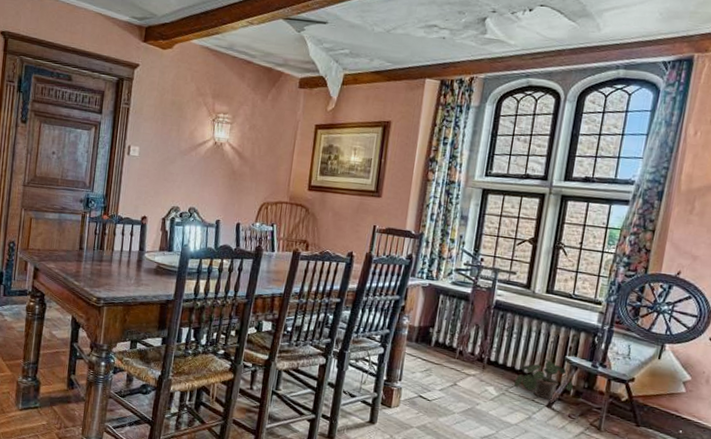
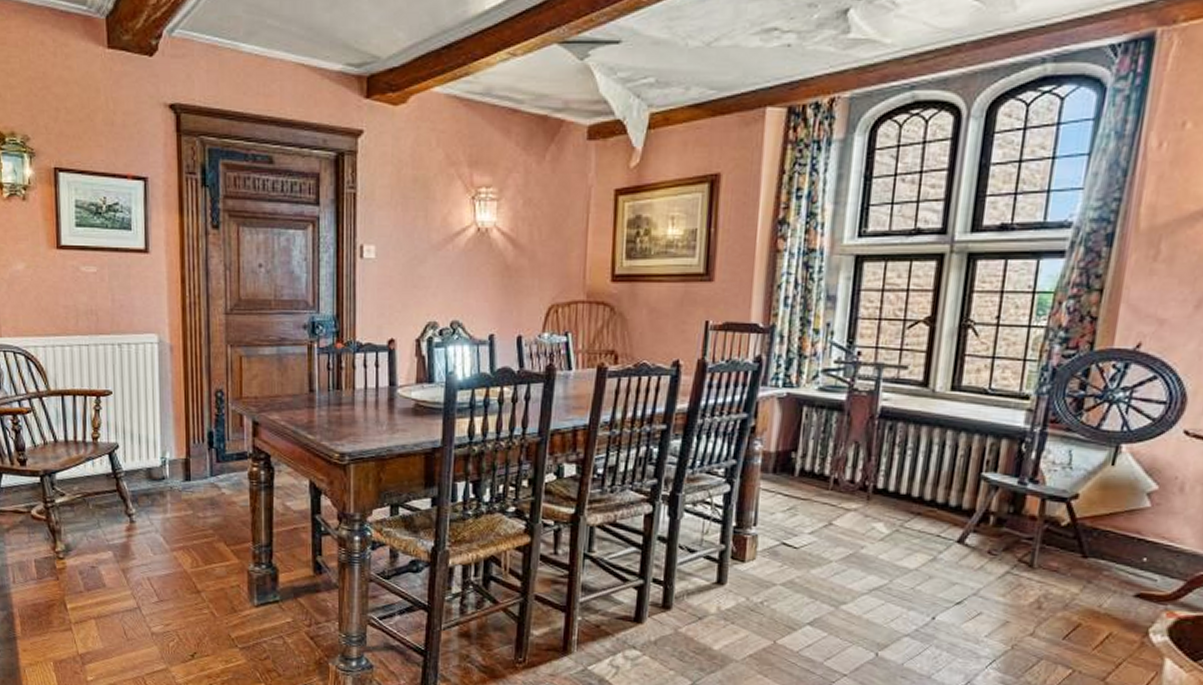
potted plant: present [514,359,574,400] -> none [911,479,994,533]

